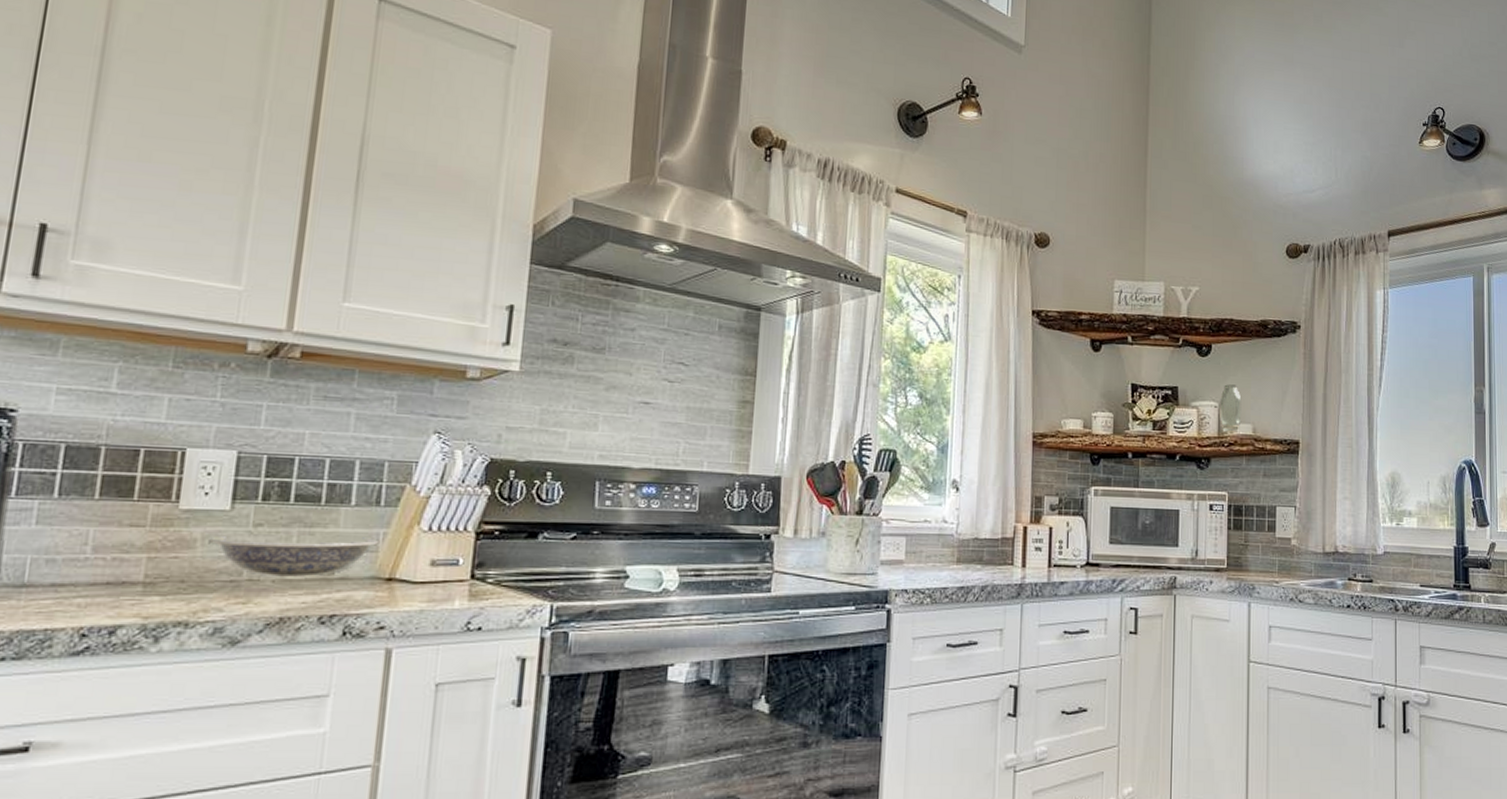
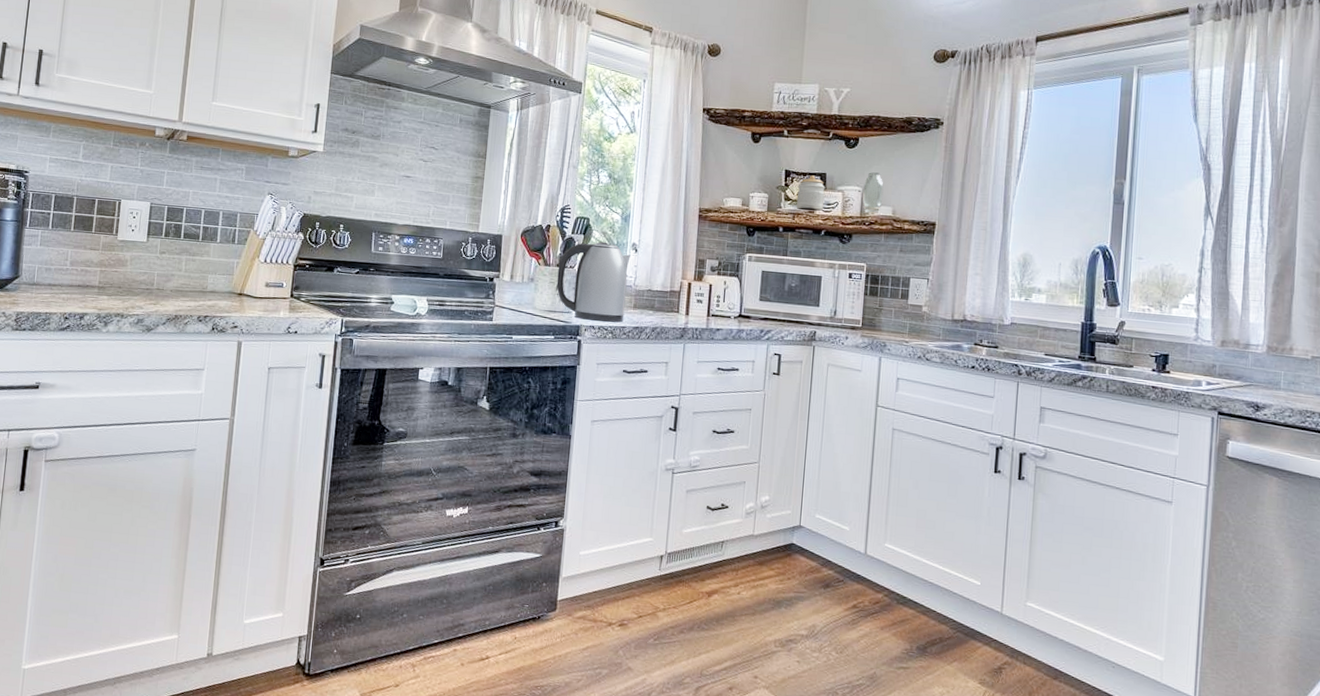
bowl: present [210,536,380,579] -> none [135,259,235,290]
kettle: none [856,480,950,584] -> present [556,241,631,323]
jar: none [1146,389,1178,433] -> present [796,175,826,212]

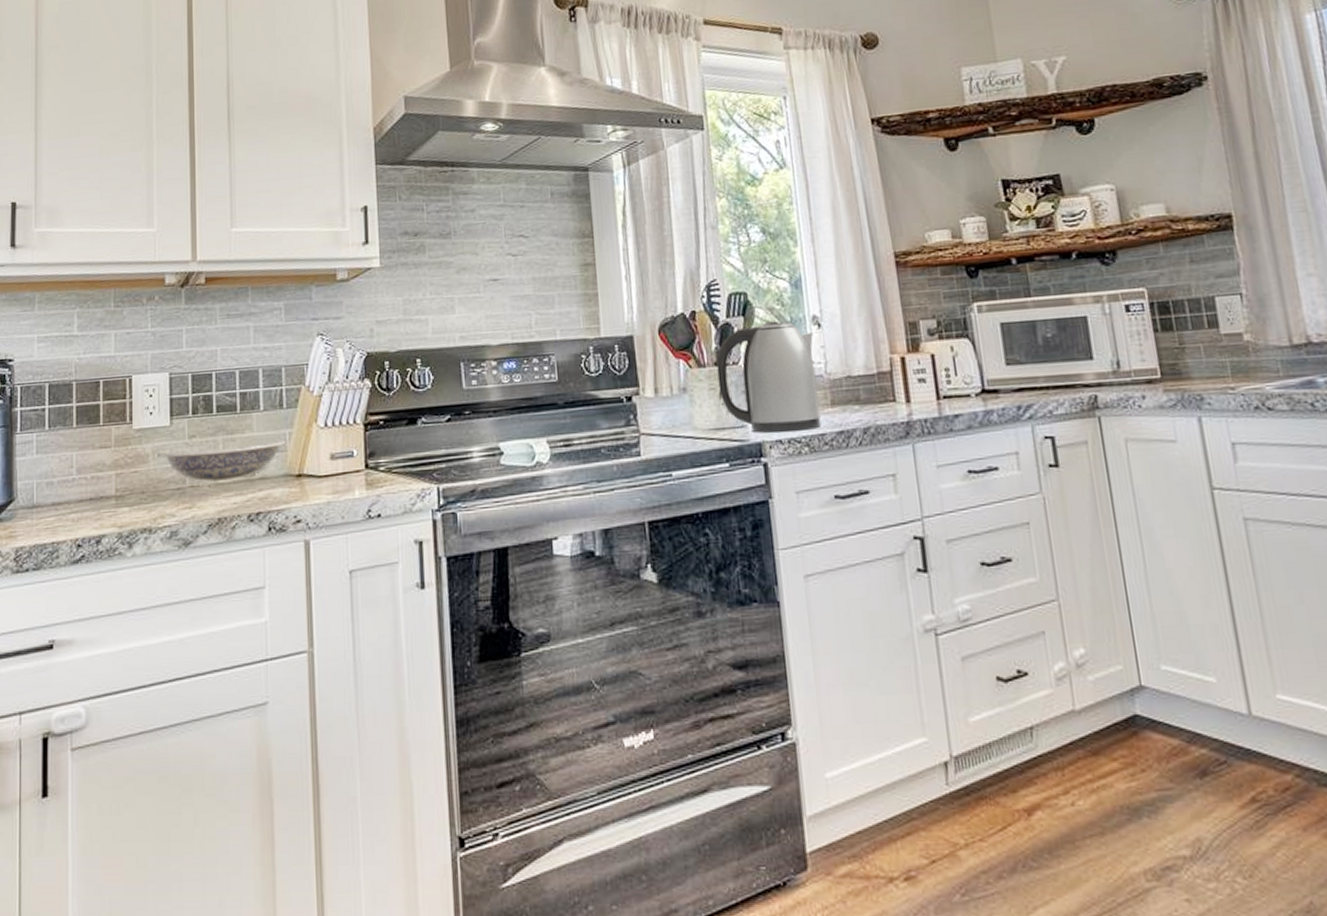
bowl: none [135,259,235,290] -> present [159,438,287,483]
jar: present [796,175,826,212] -> none [1023,180,1068,231]
vase: present [862,172,884,214] -> none [1115,160,1148,219]

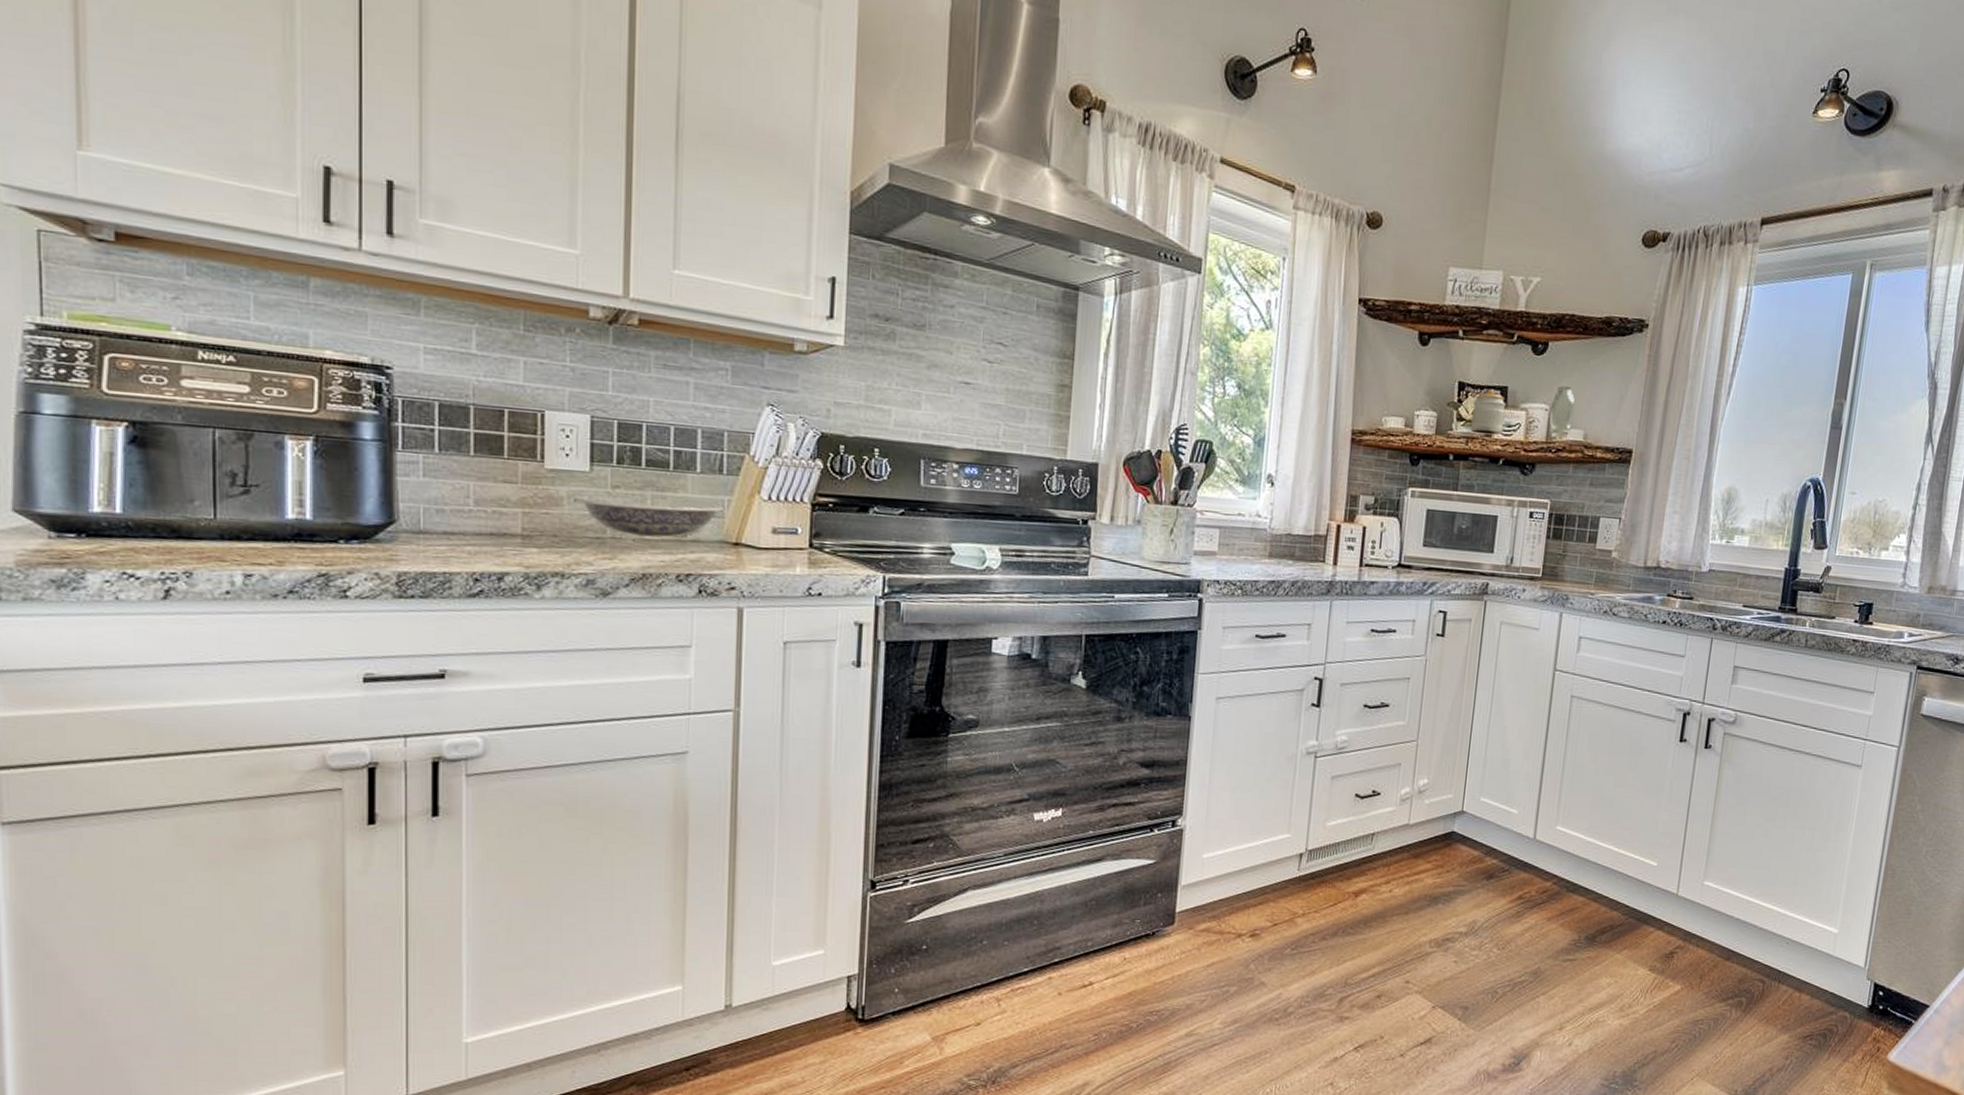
kettle: present [716,321,822,434] -> none [1170,472,1265,576]
jar: none [1023,180,1068,231] -> present [1470,389,1506,435]
vase: none [1115,160,1148,219] -> present [1549,386,1575,439]

